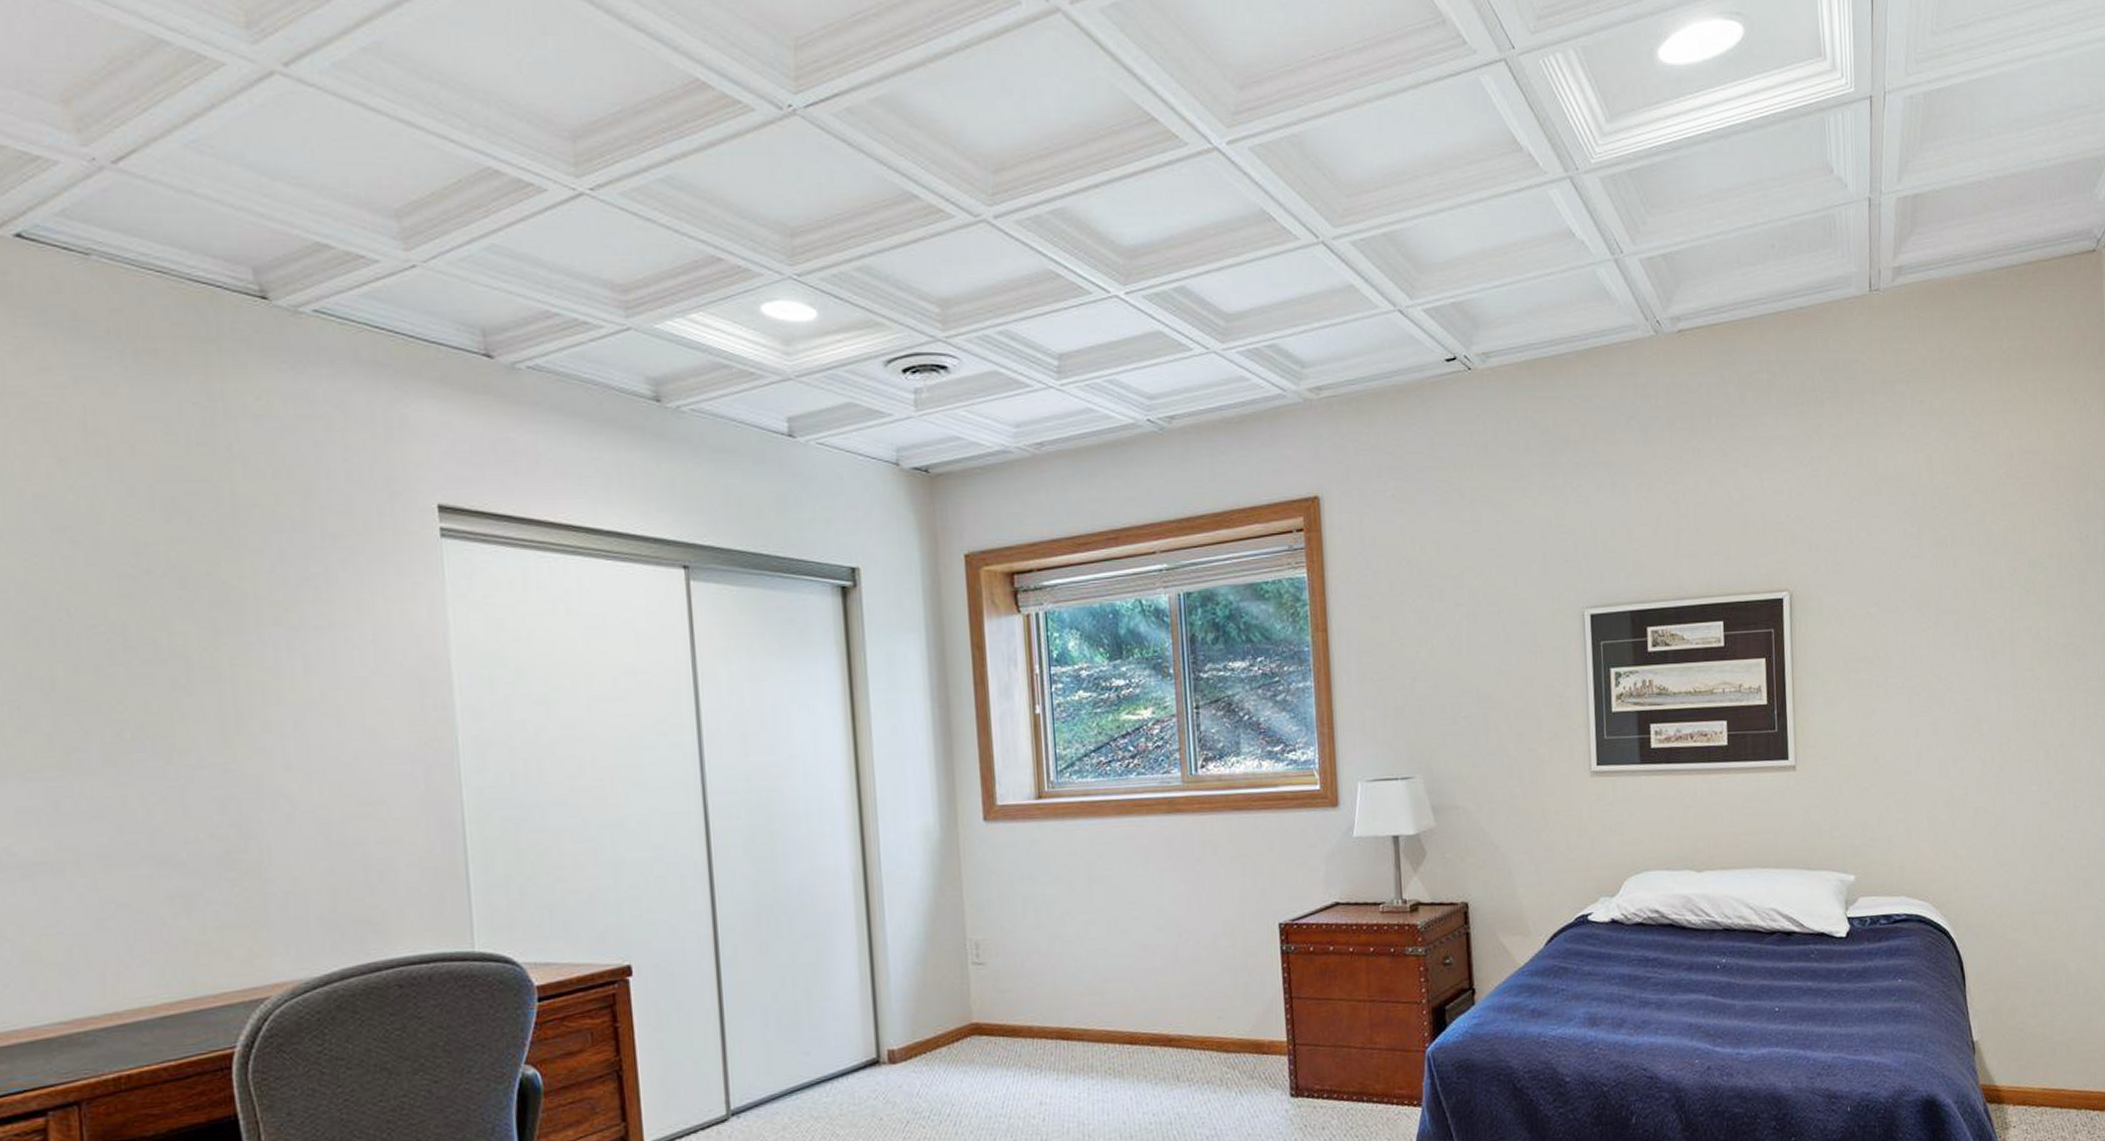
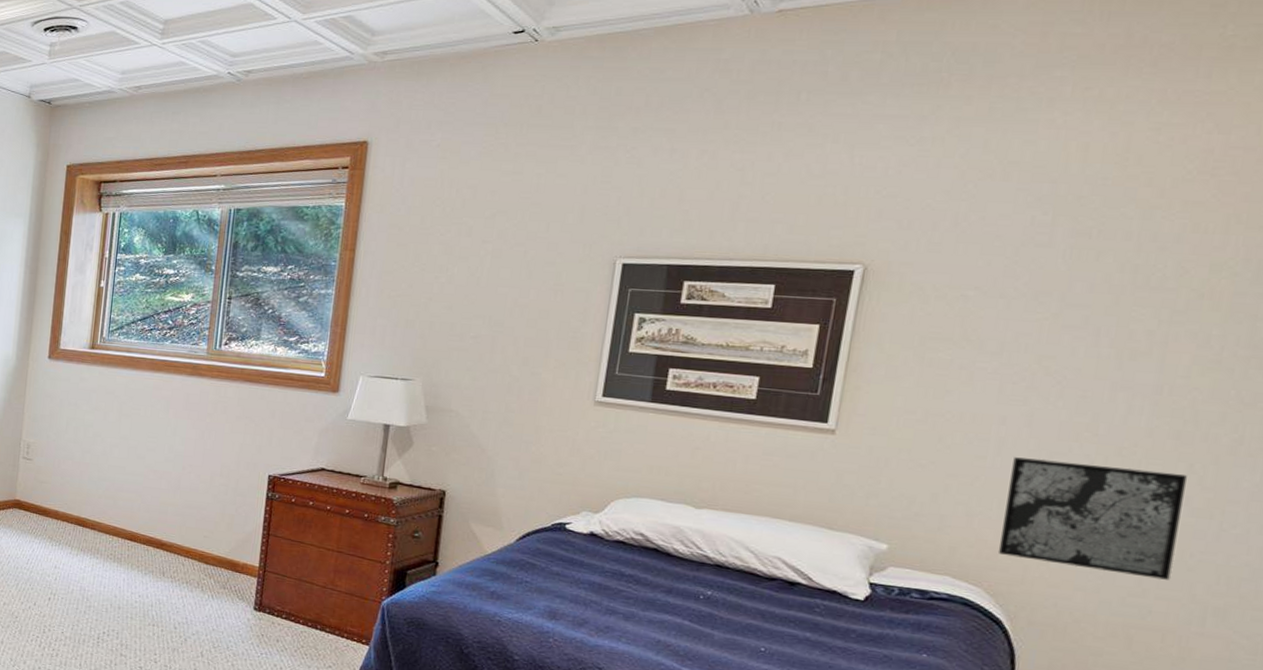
wall art: none [1930,760,2051,866] -> present [997,457,1187,580]

